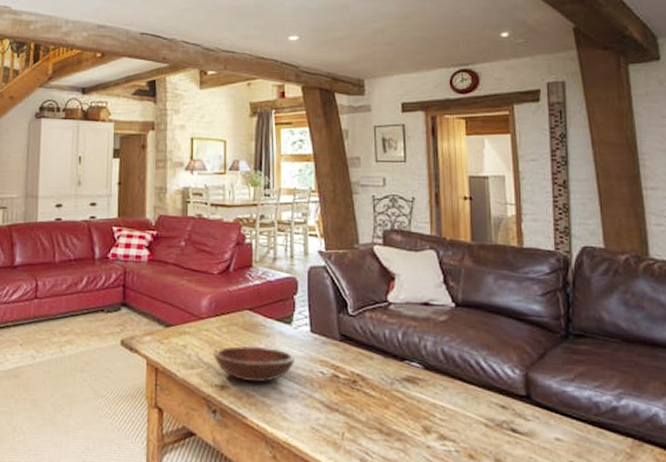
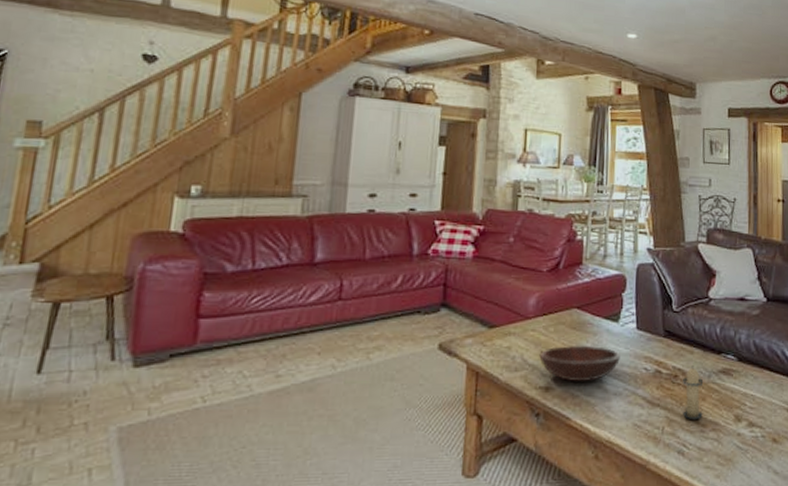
candle: none [361,372,386,427] -> present [682,366,704,419]

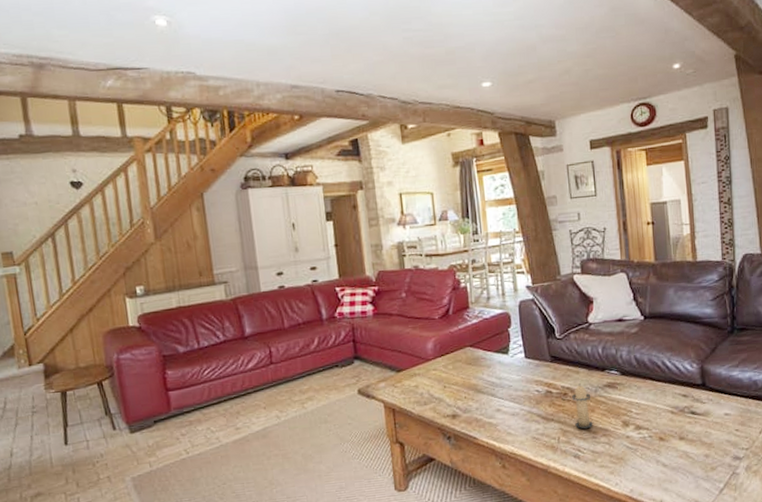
wooden bowl: present [539,345,620,381] -> none [443,376,514,408]

